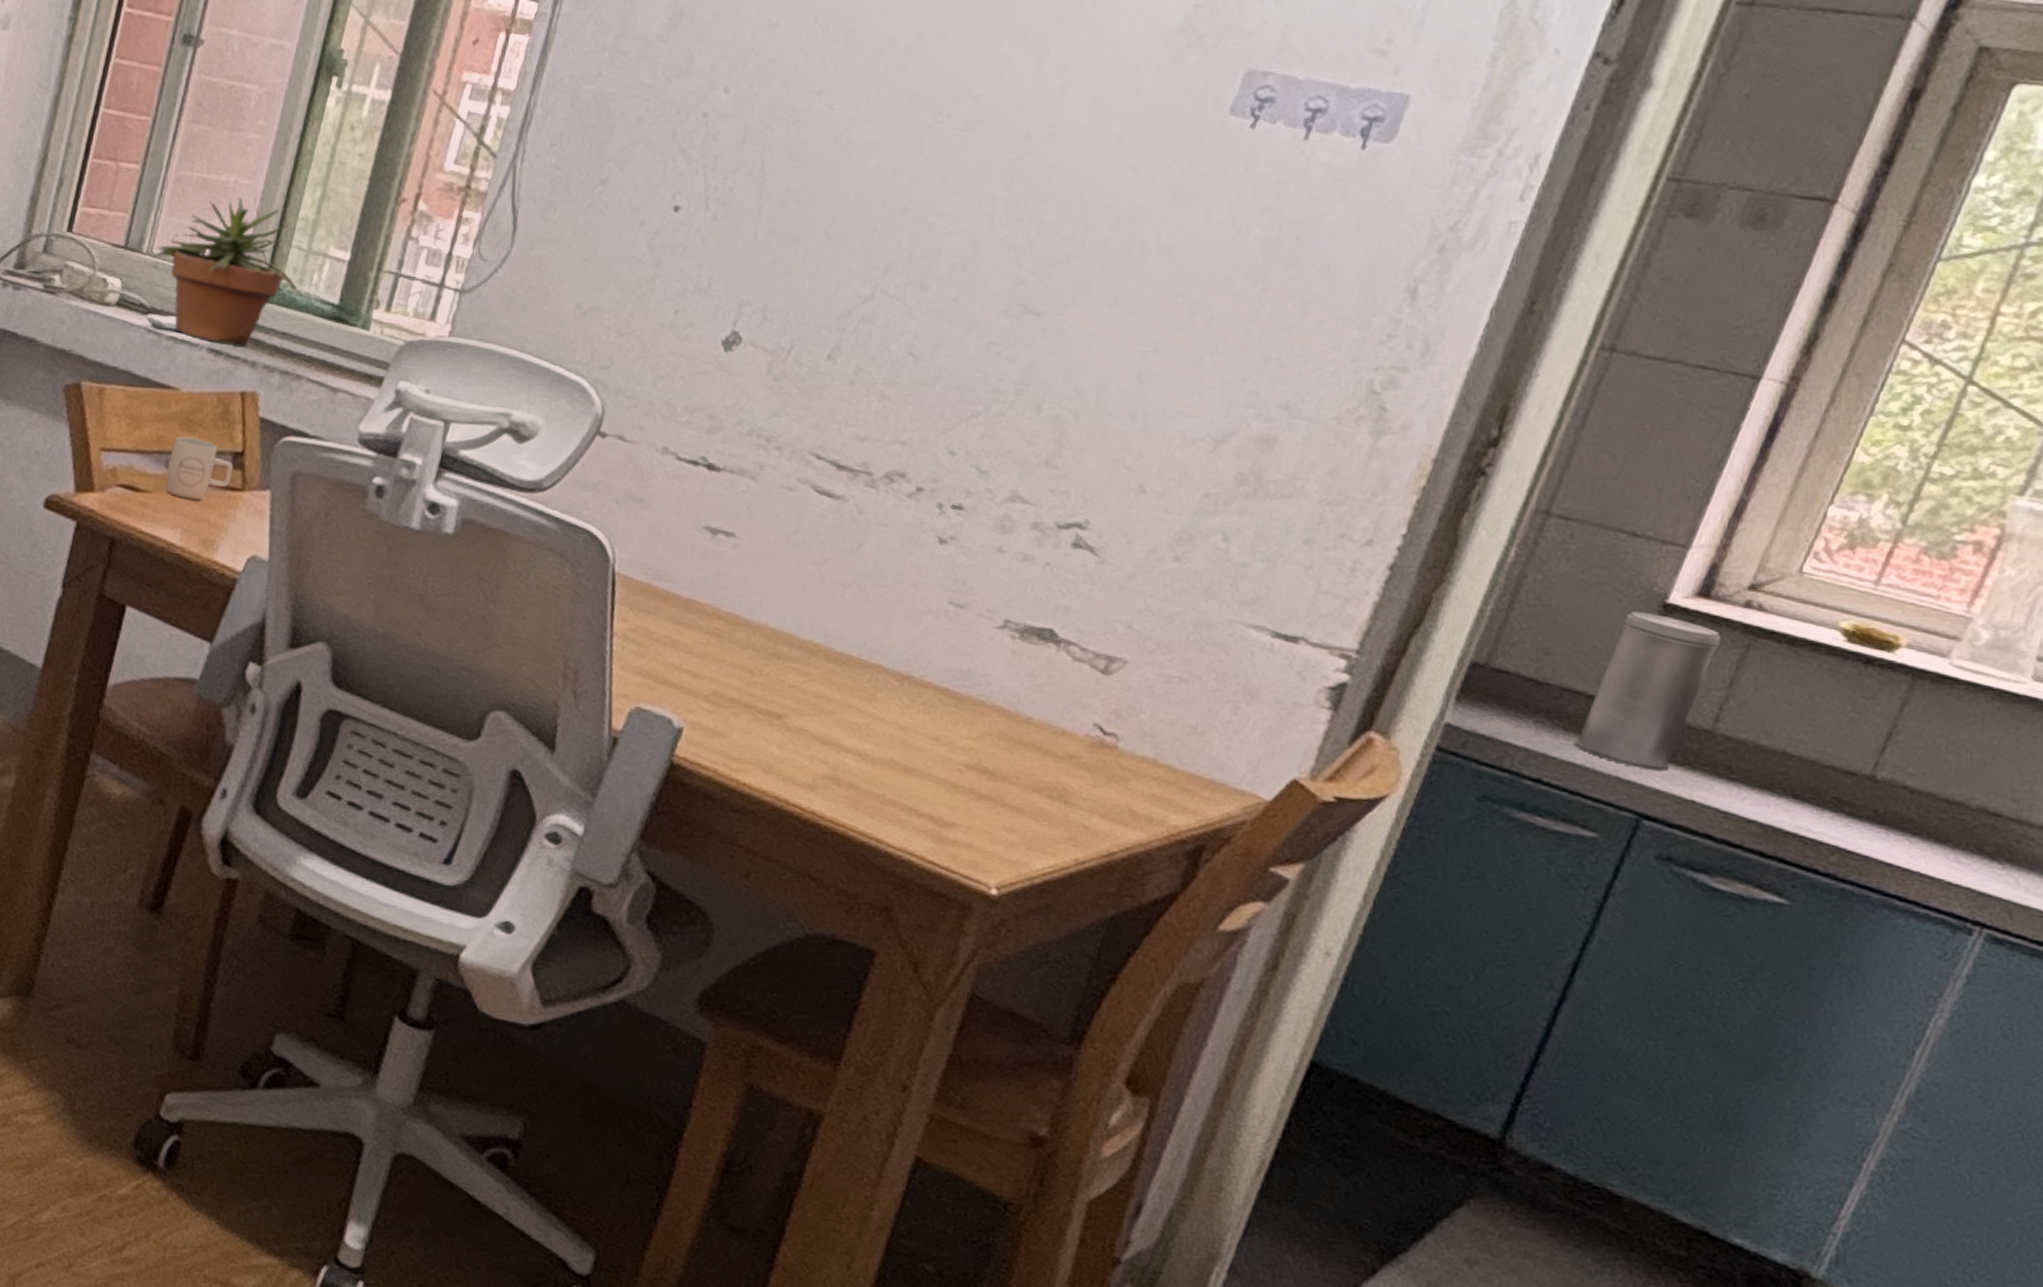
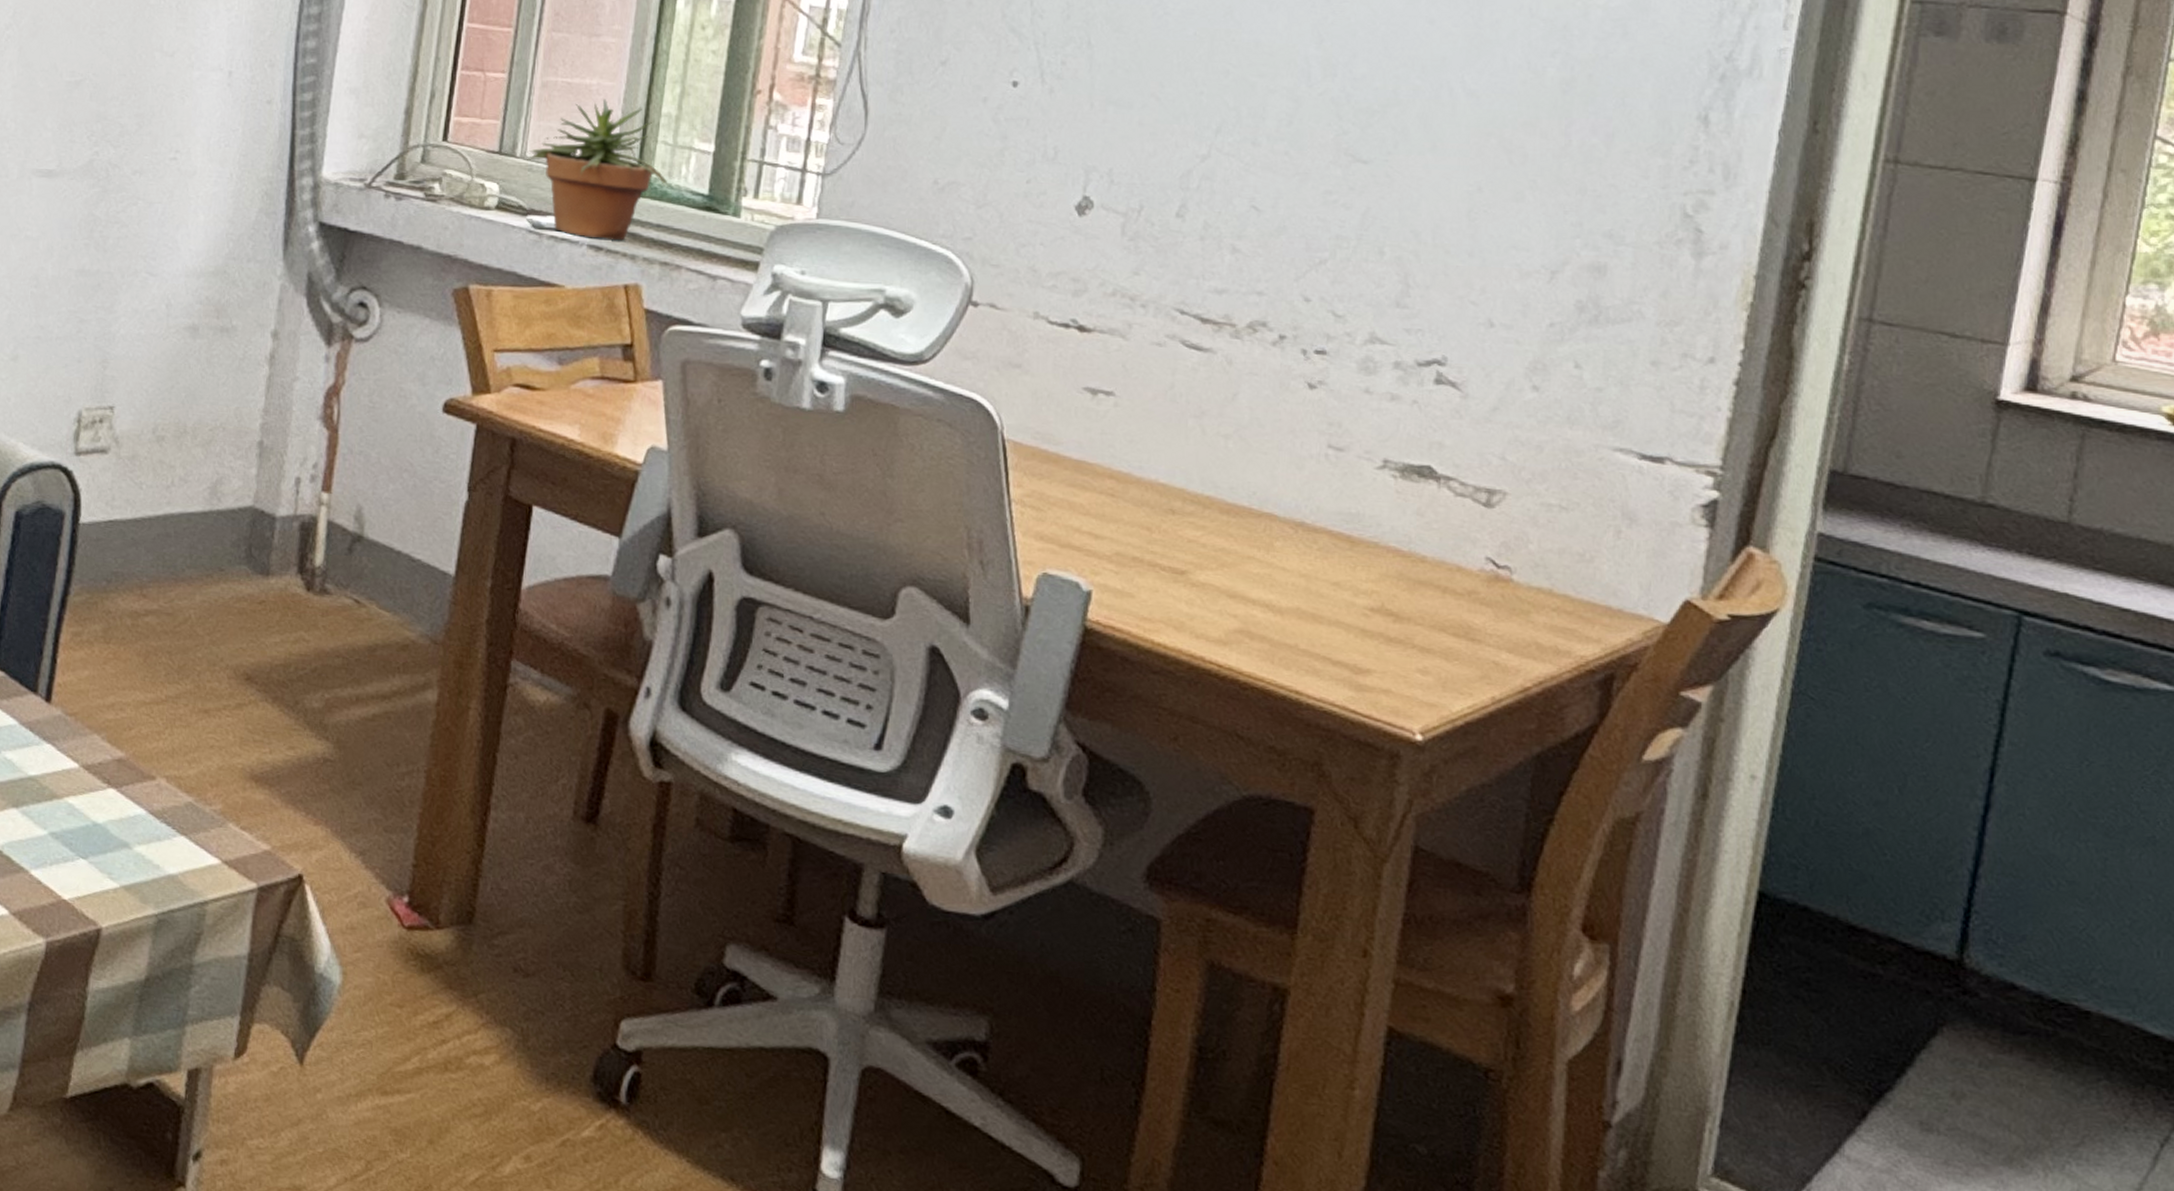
mug: present [165,436,234,500] -> none [560,332,624,395]
canister: present [1574,611,1721,772] -> none [1943,410,2056,566]

